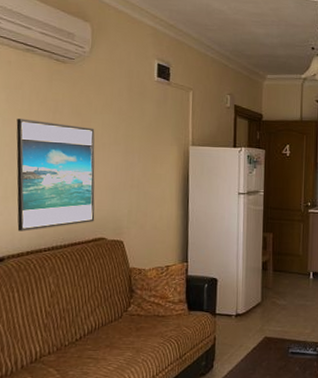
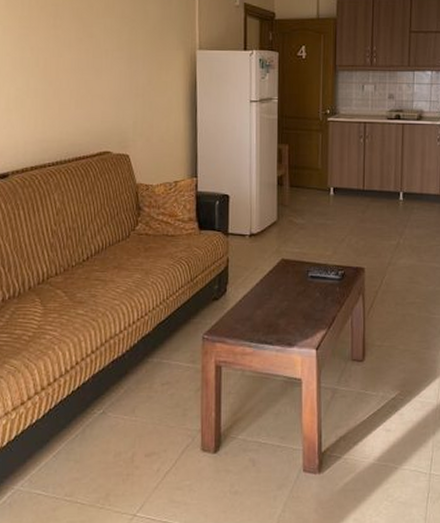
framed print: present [16,119,95,231] -> none [16,26,99,145]

